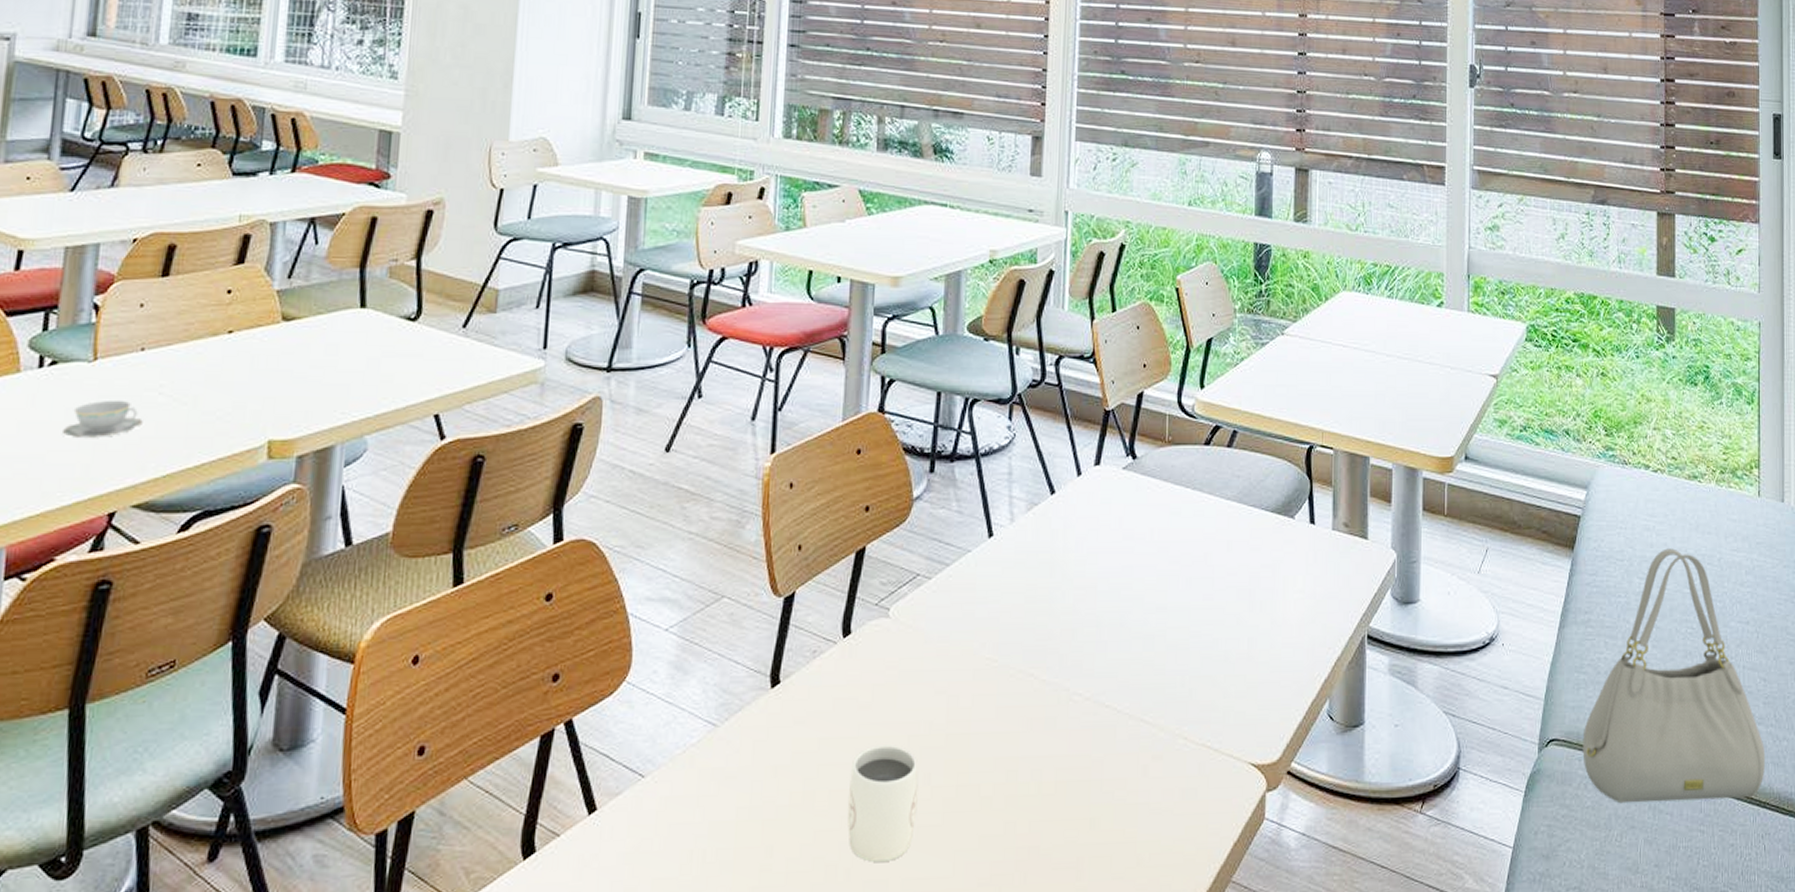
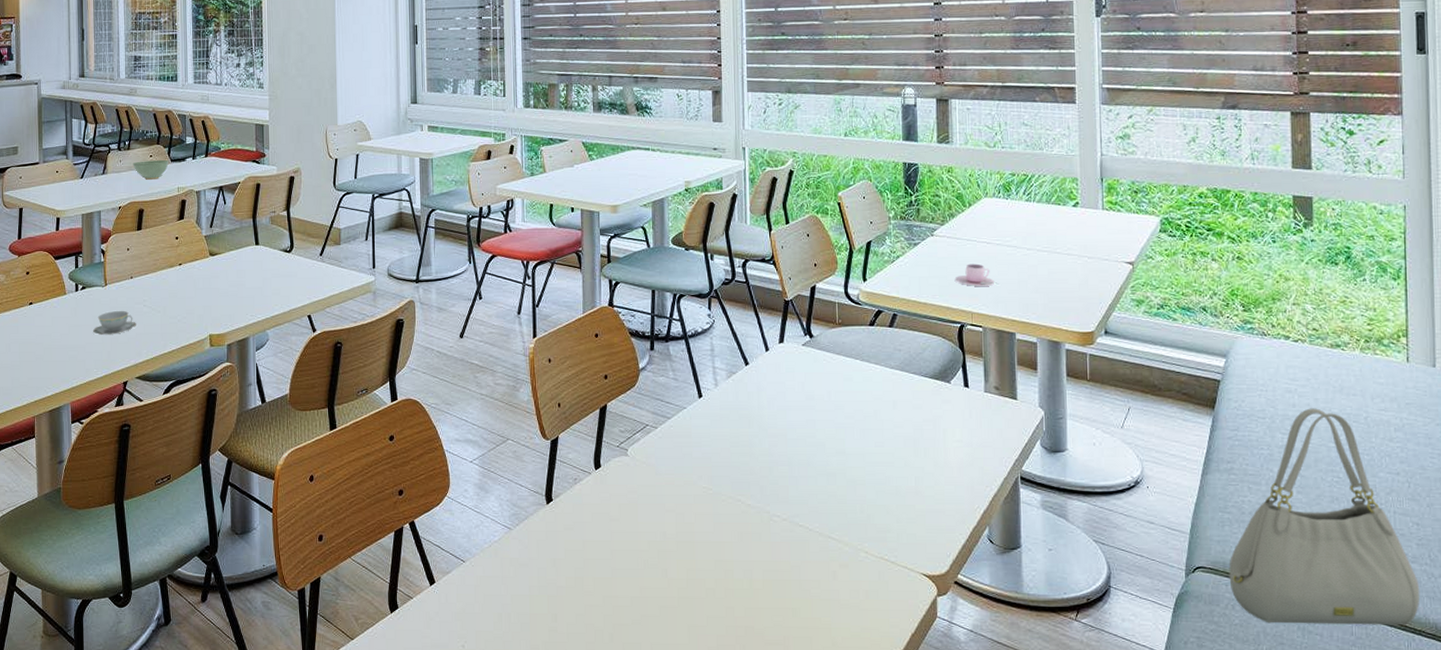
bowl: none [165,171,229,202] -> present [133,160,169,181]
mug: present [847,745,919,862] -> none [607,547,659,630]
teacup: none [1305,370,1354,399] -> present [954,263,999,286]

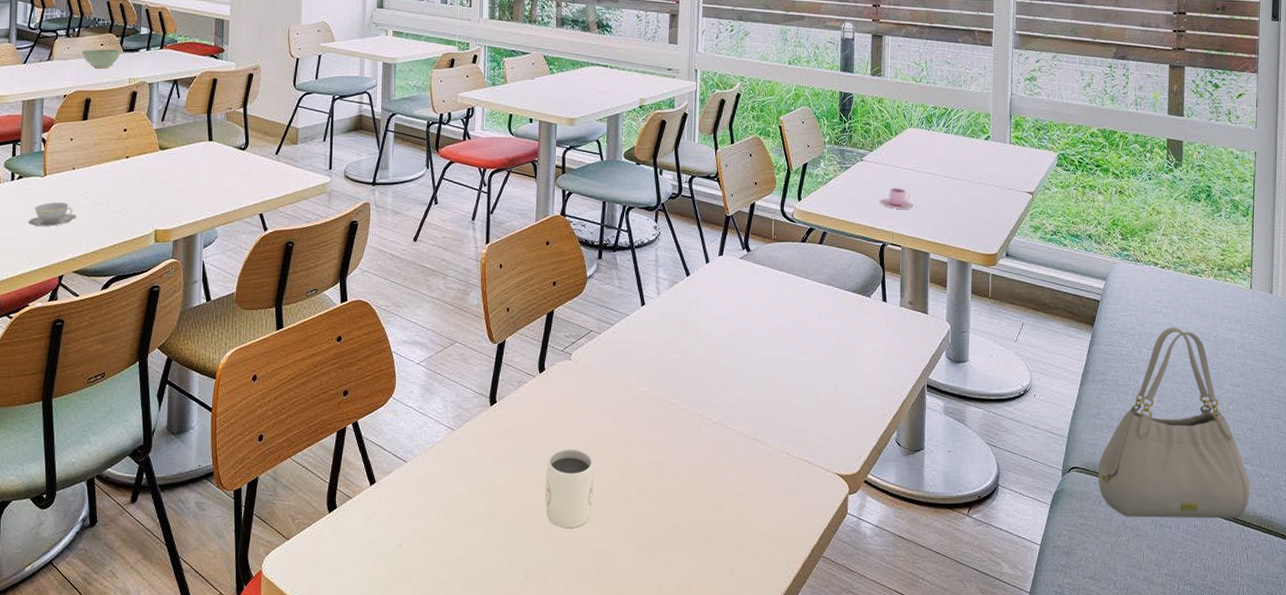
mug: none [607,547,659,630] -> present [544,448,594,528]

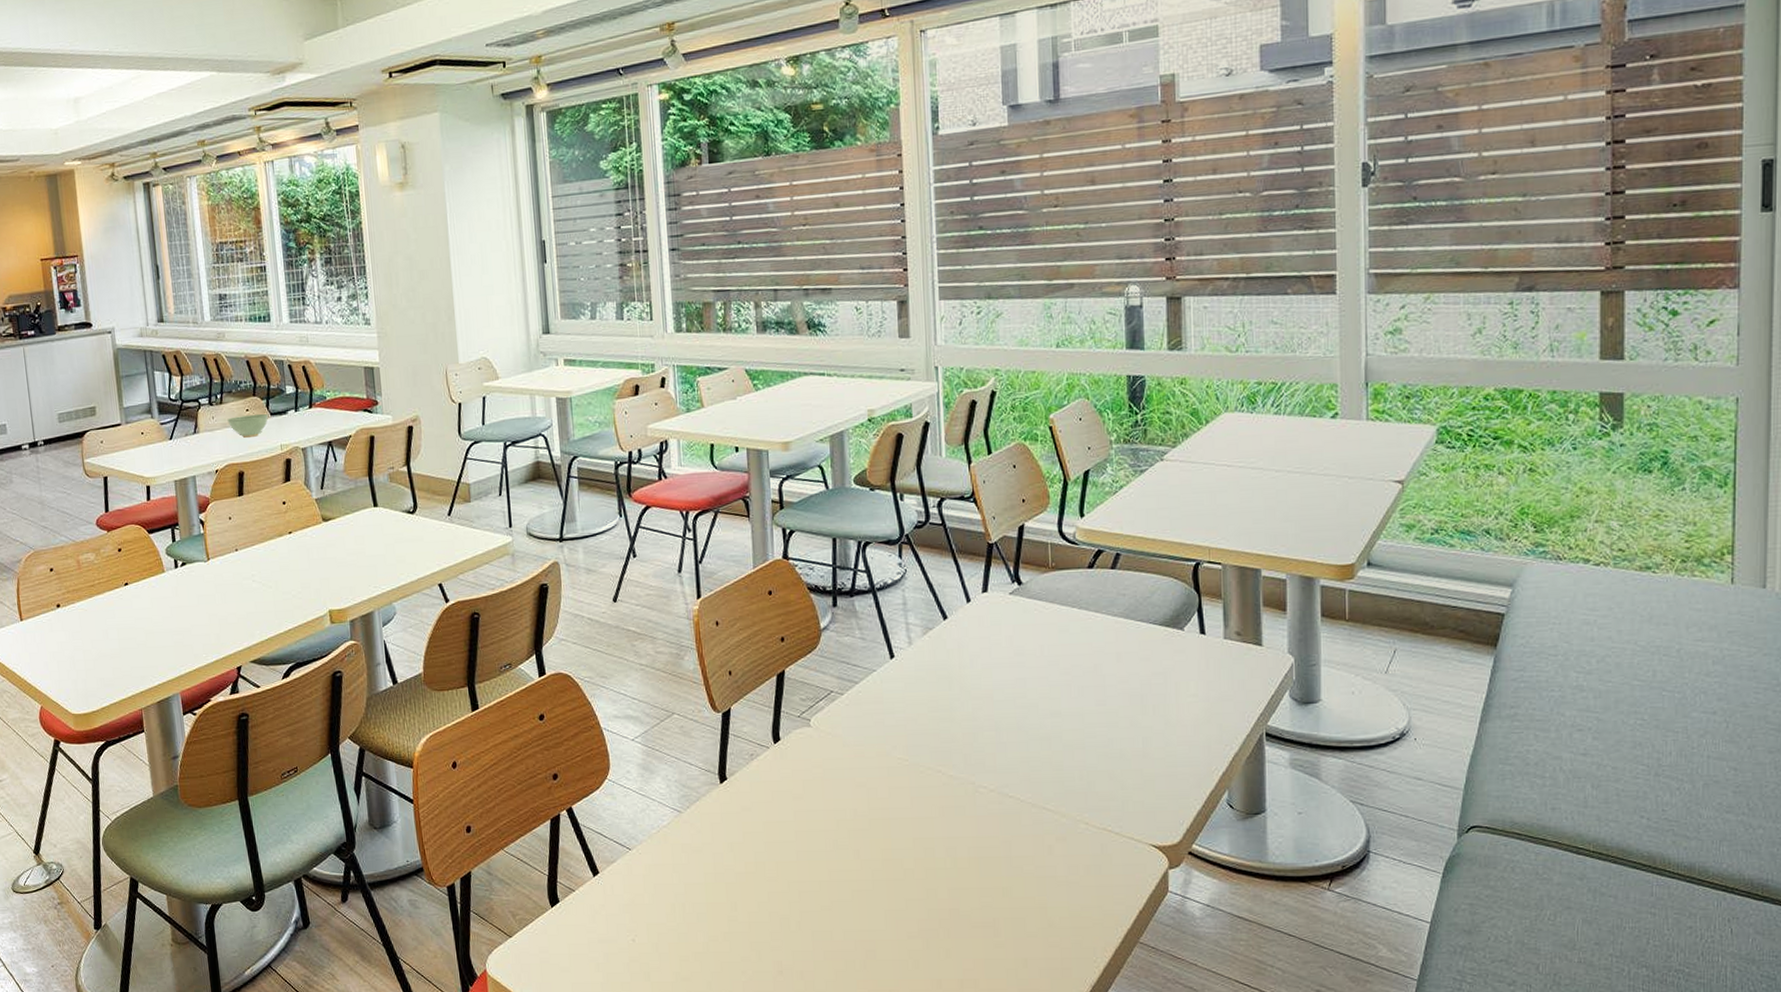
teacup: present [27,202,76,227] -> none [197,587,246,616]
mug: present [544,448,594,528] -> none [792,827,851,917]
teacup: present [879,188,918,209] -> none [1188,490,1242,517]
handbag: present [1098,327,1251,519] -> none [1509,641,1735,886]

